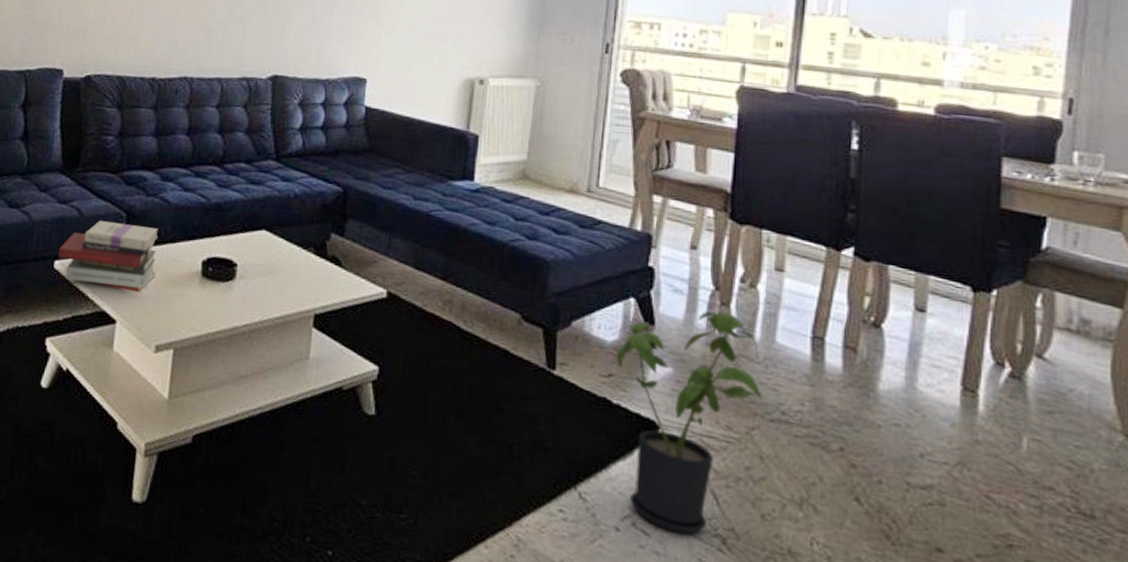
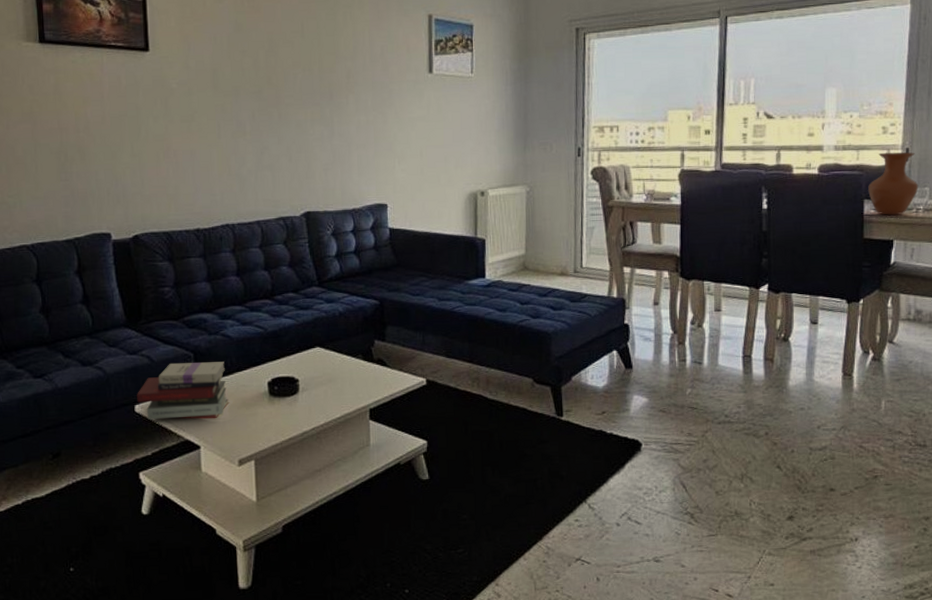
house plant: present [615,309,764,535] -> none [606,348,713,518]
vase: none [1009,99,1088,185] -> present [868,152,919,215]

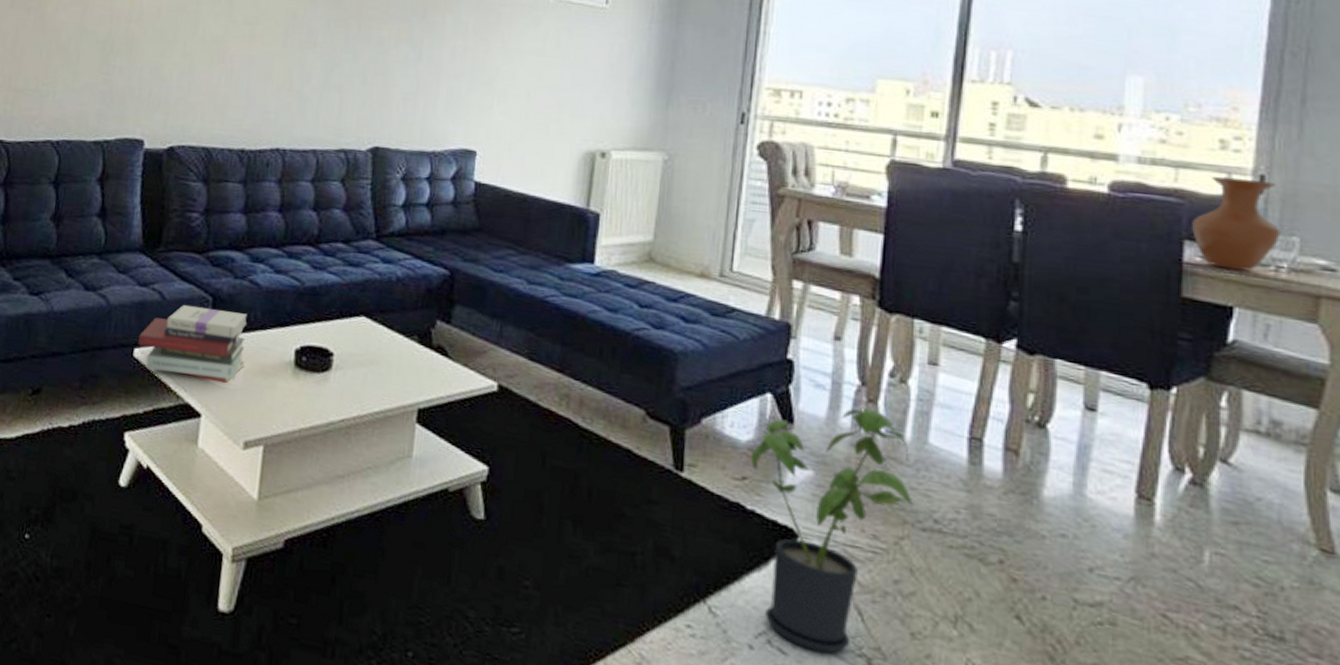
house plant: none [606,348,713,518] -> present [750,406,914,655]

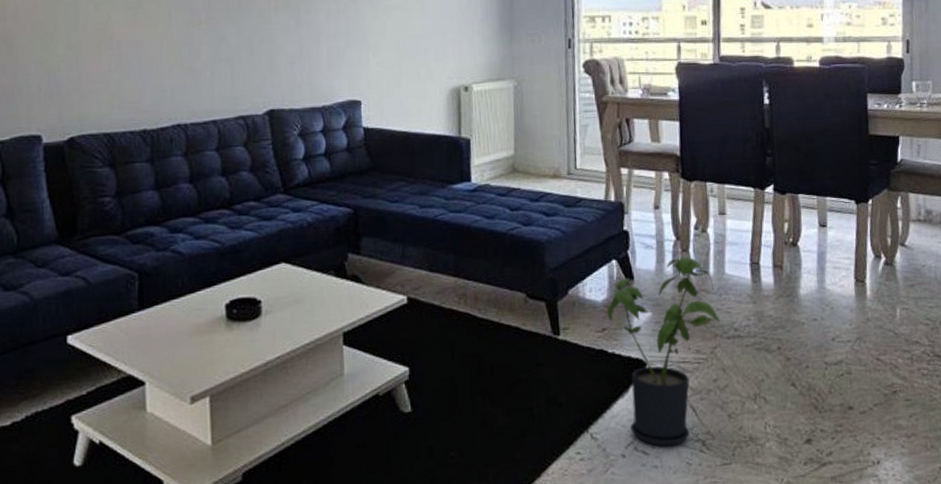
books: present [138,305,247,383] -> none [70,282,180,352]
vase: present [1192,176,1281,271] -> none [871,44,921,110]

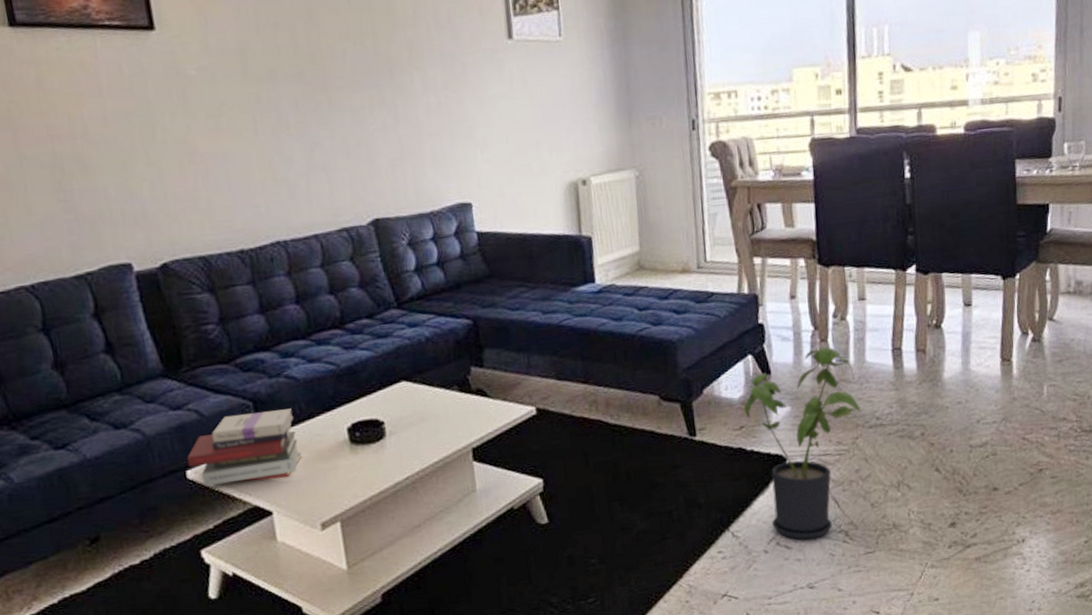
books: none [70,282,180,352] -> present [187,408,303,487]

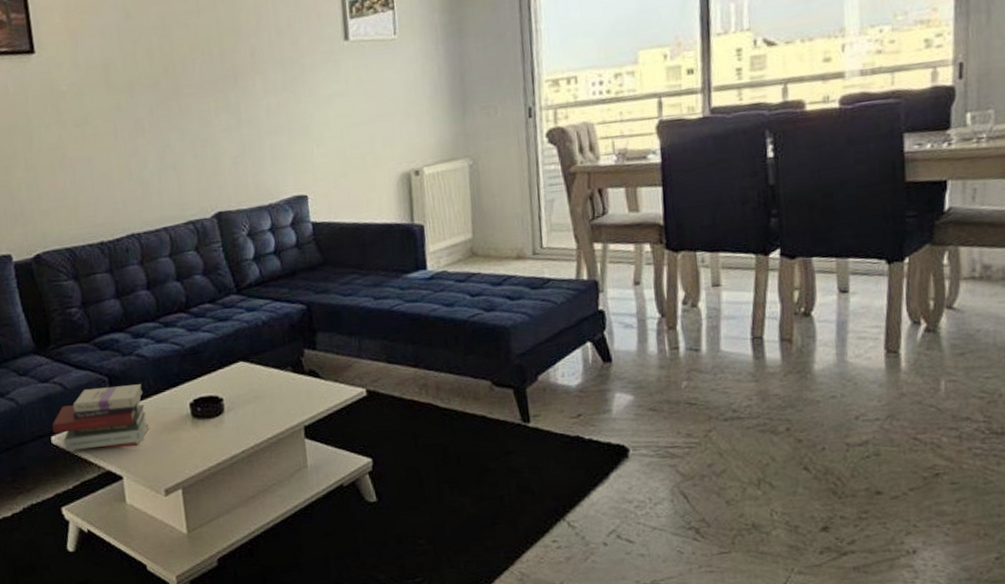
house plant: present [743,346,862,540] -> none [581,333,716,535]

